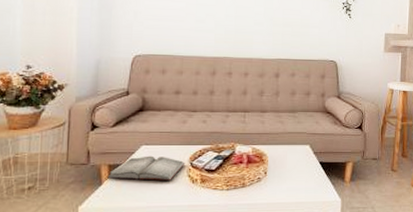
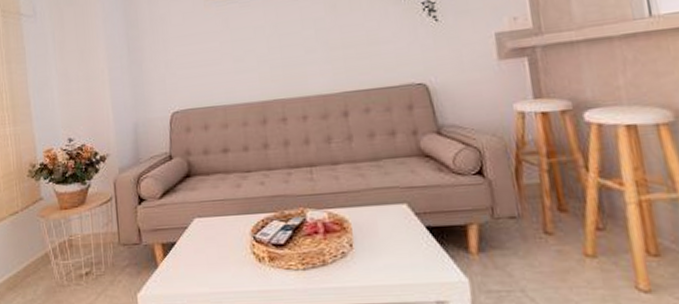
hardback book: present [107,156,186,181] -> none [162,230,247,261]

